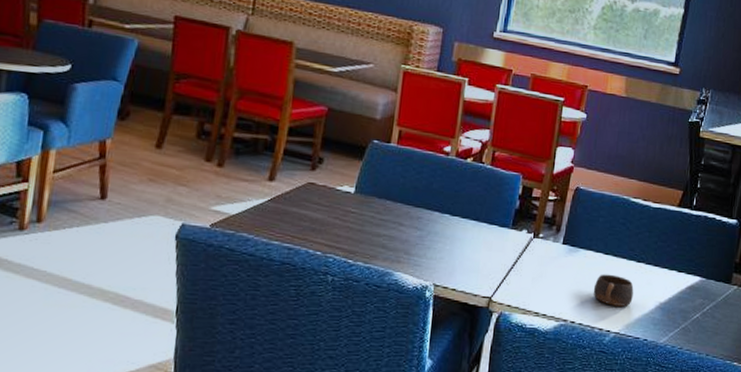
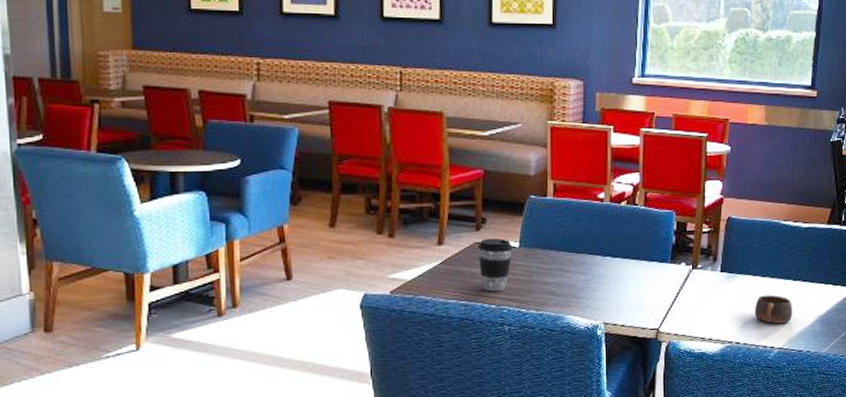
coffee cup: none [309,179,348,238] -> present [477,238,513,292]

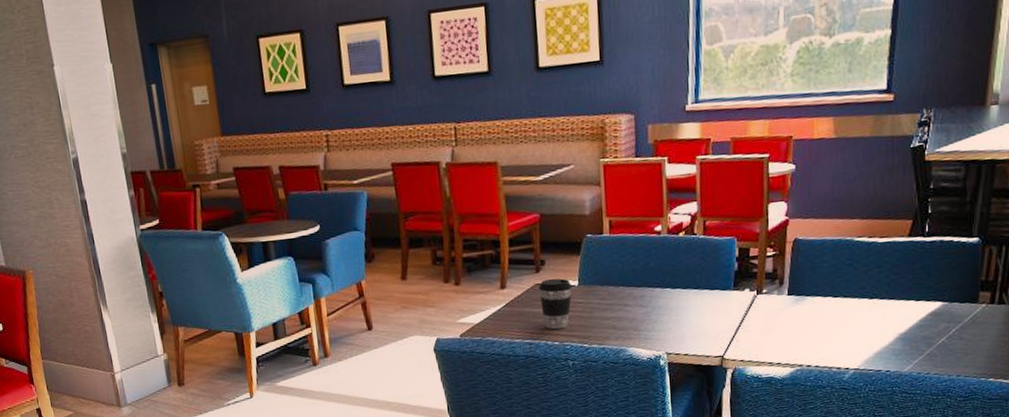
cup: present [754,295,792,324] -> none [826,315,869,345]

